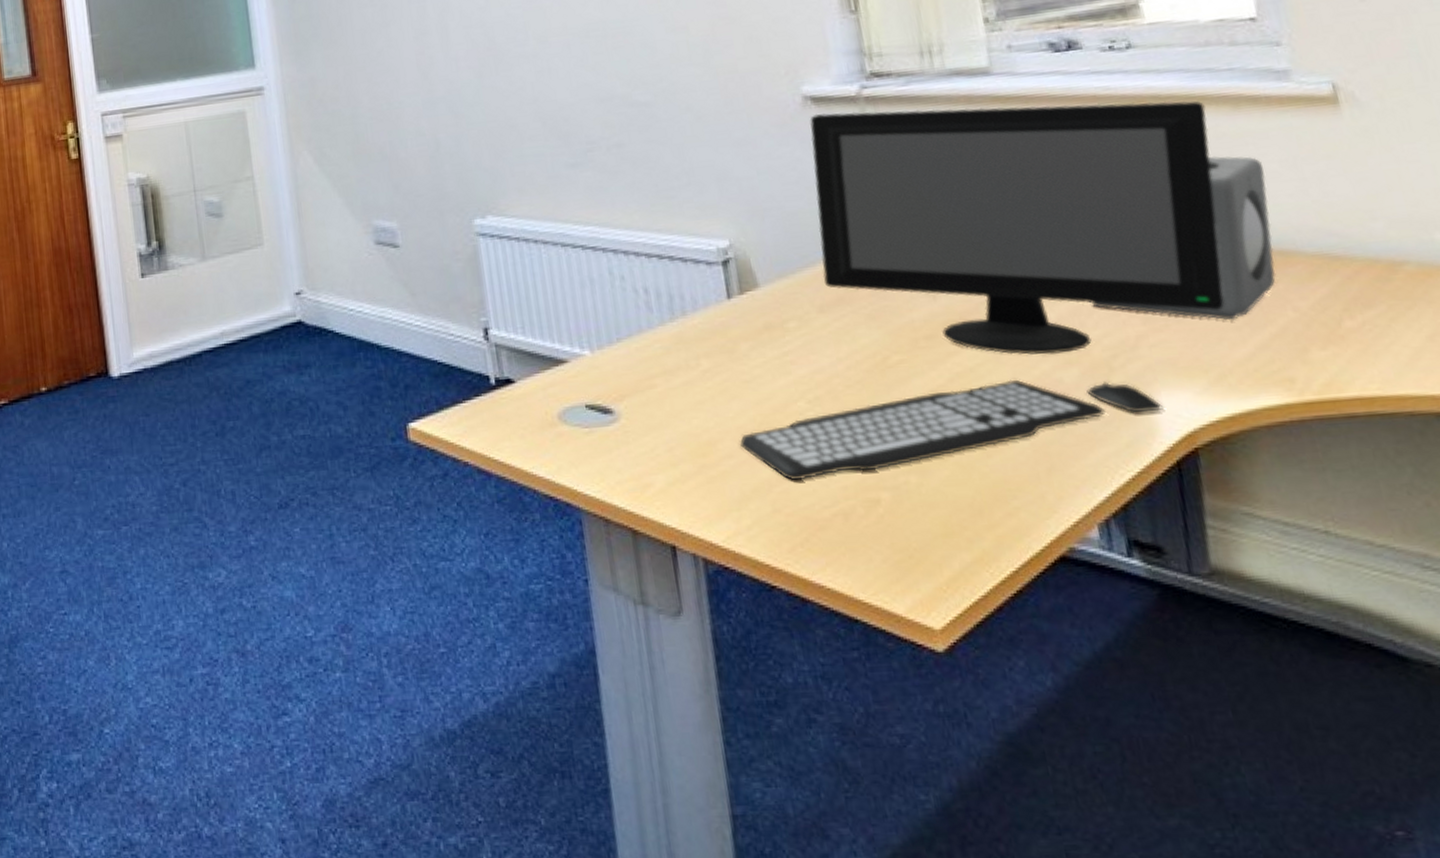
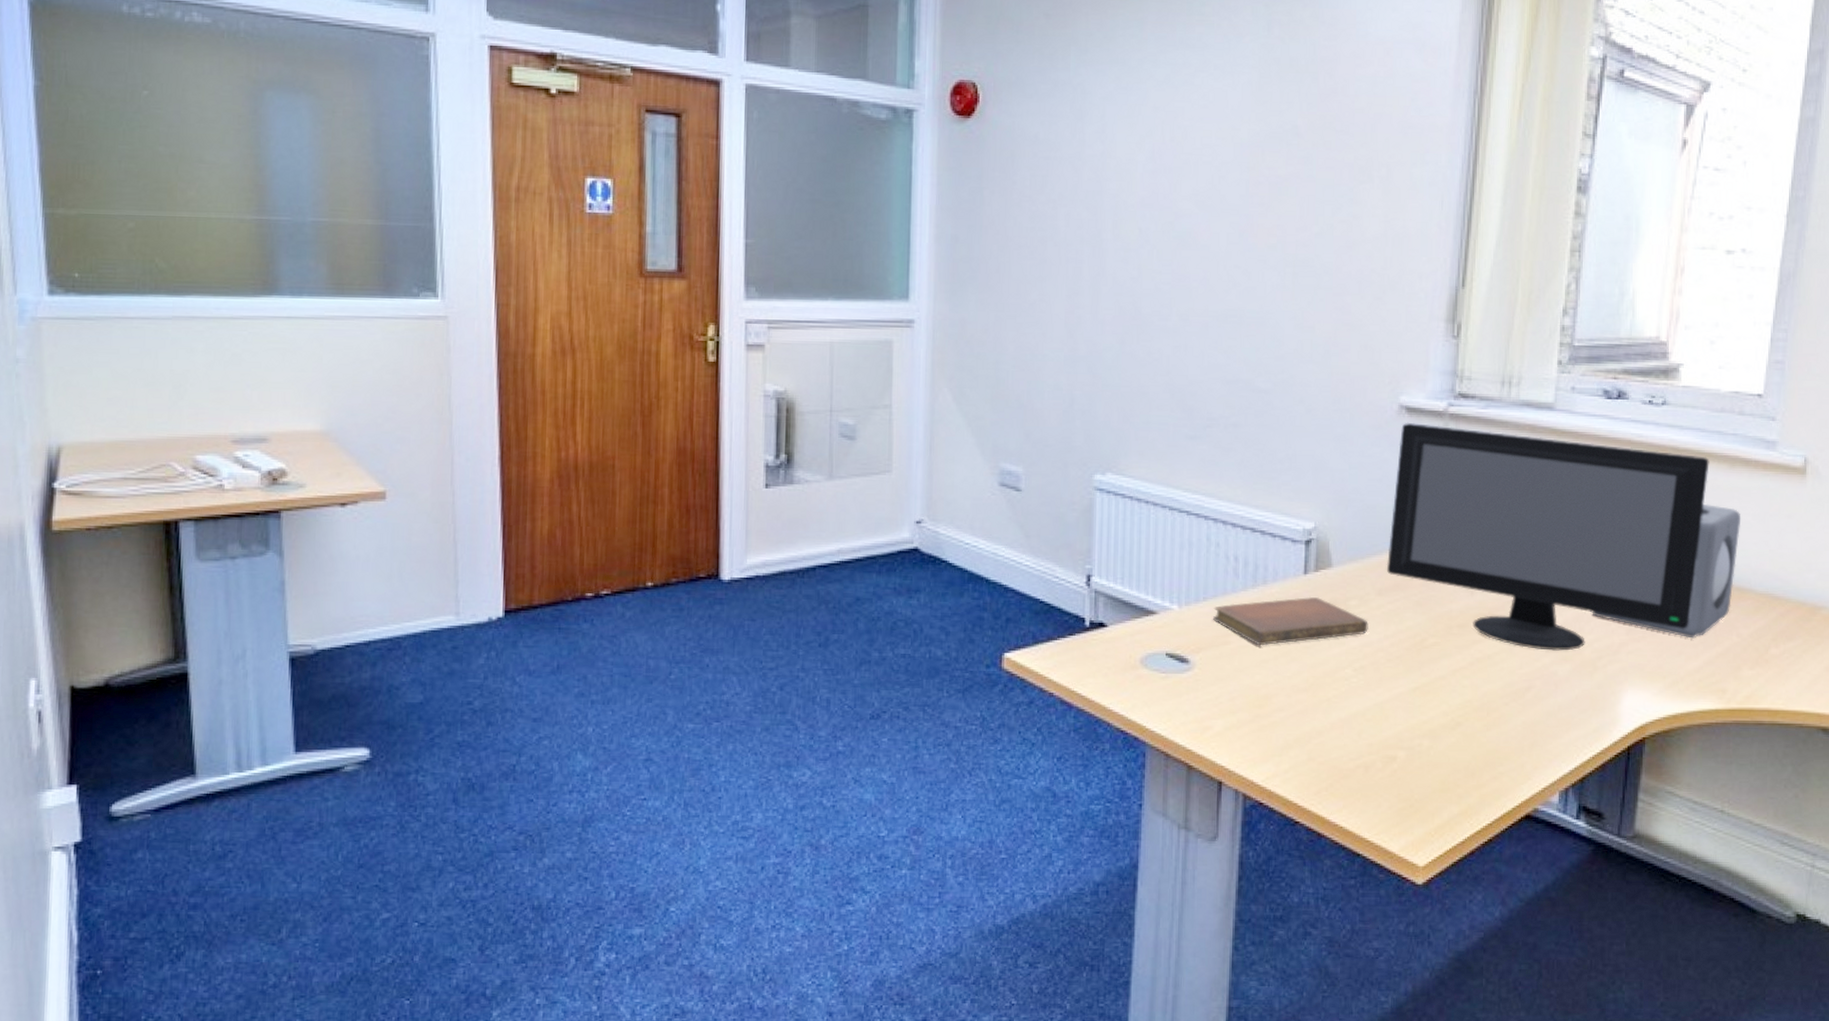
notebook: none [630,323,816,386] -> present [1212,596,1368,646]
keyboard: present [739,379,1163,481] -> none [1291,668,1627,736]

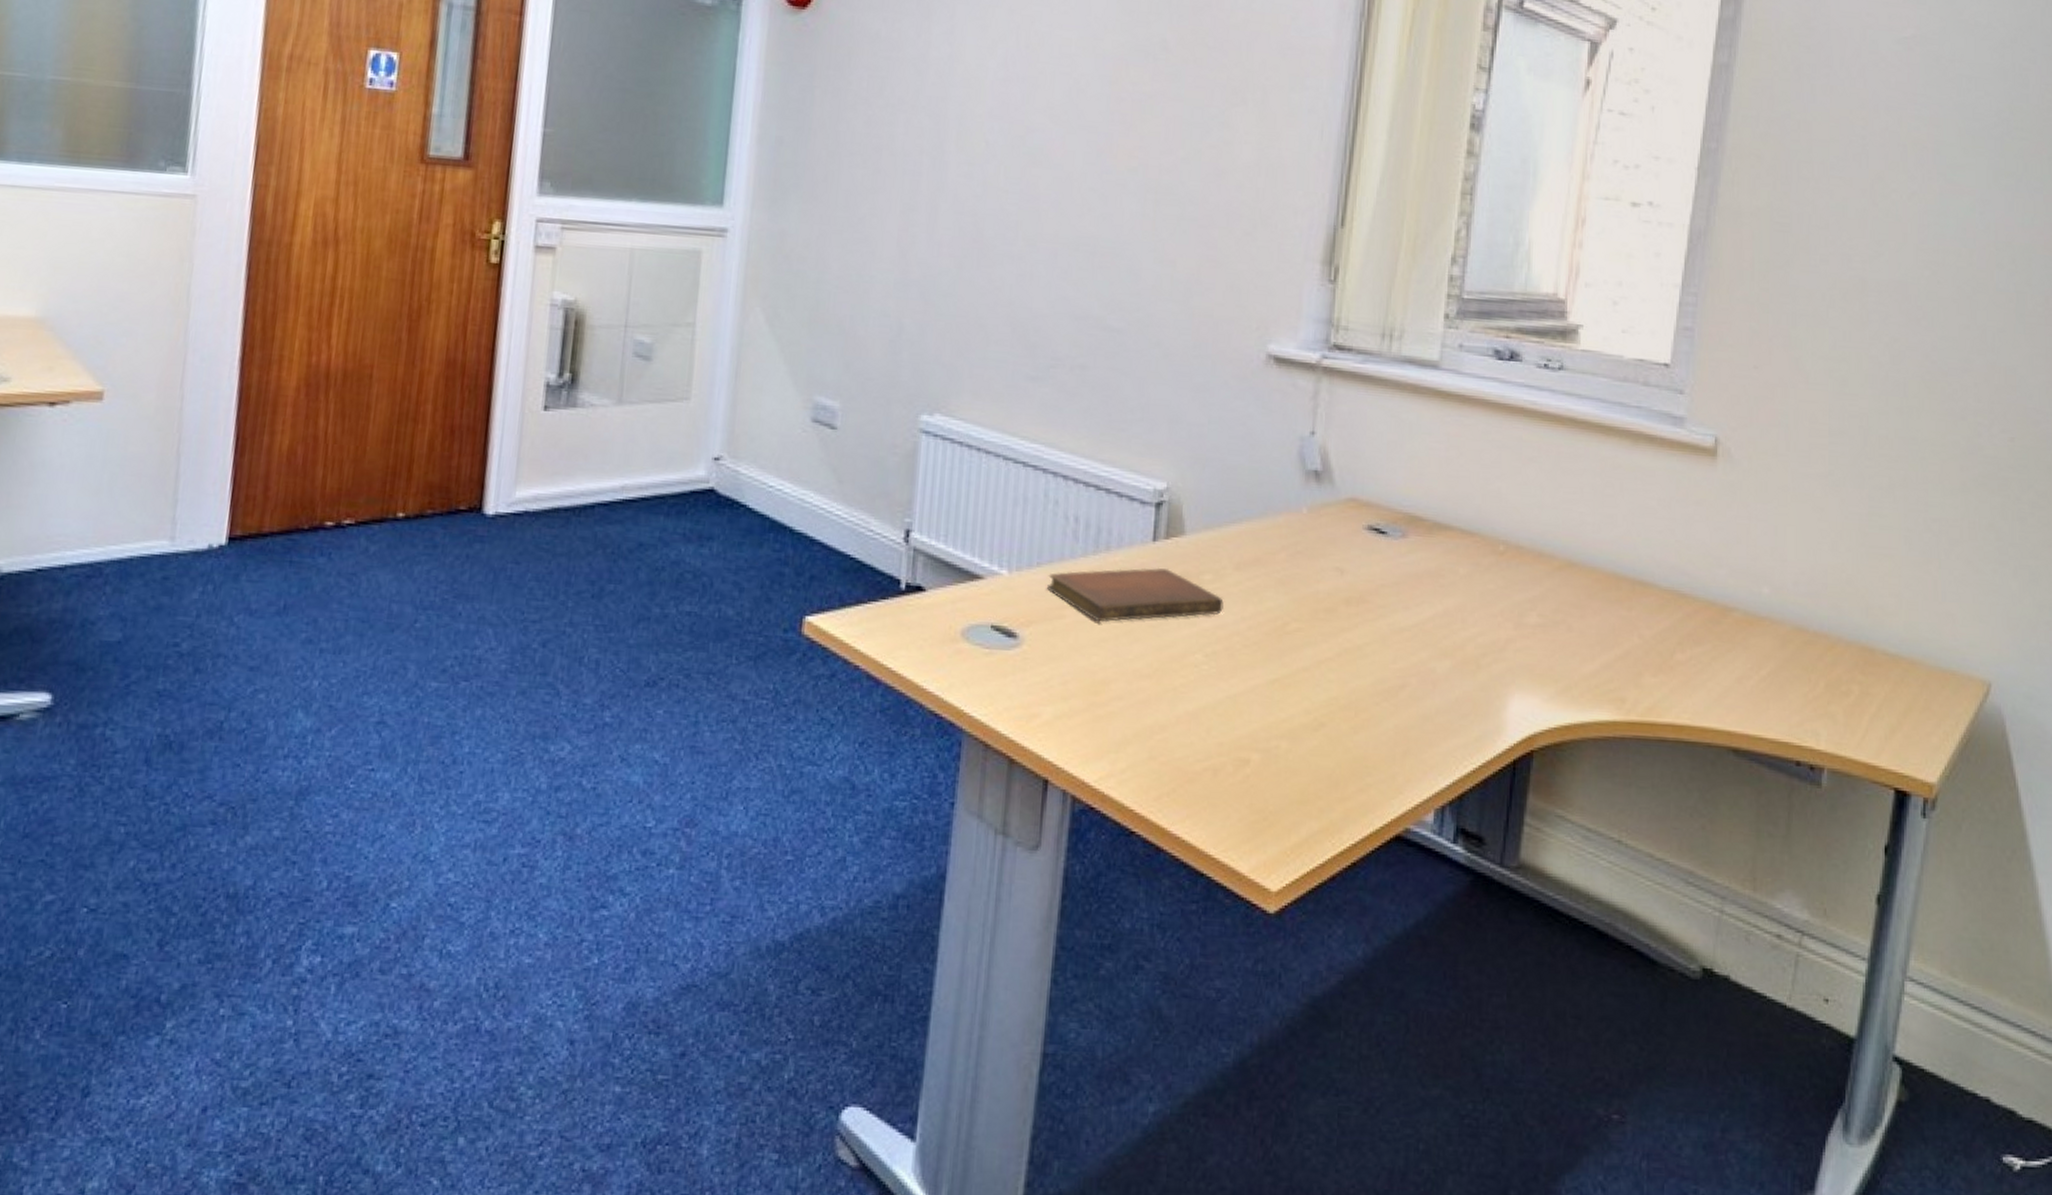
computer monitor: present [1386,422,1710,651] -> none [1246,374,1610,645]
speaker: present [1593,503,1741,639] -> none [1477,483,1645,638]

